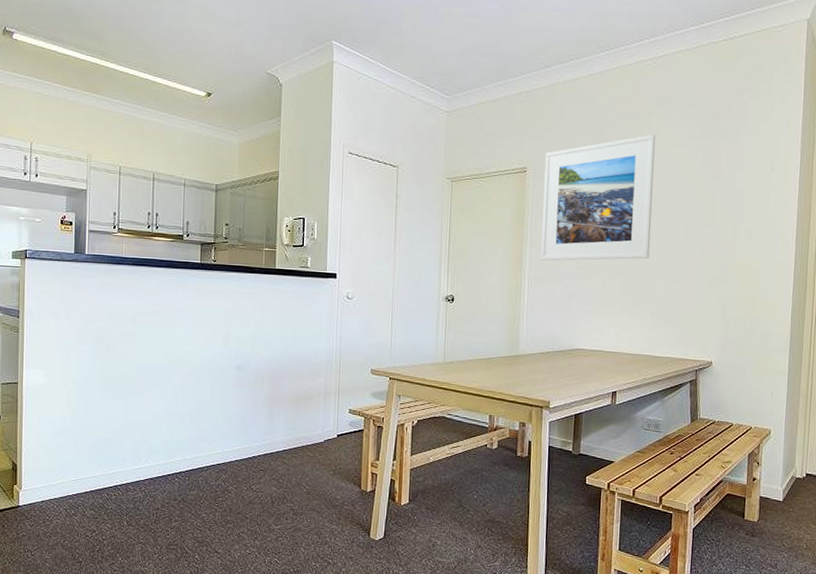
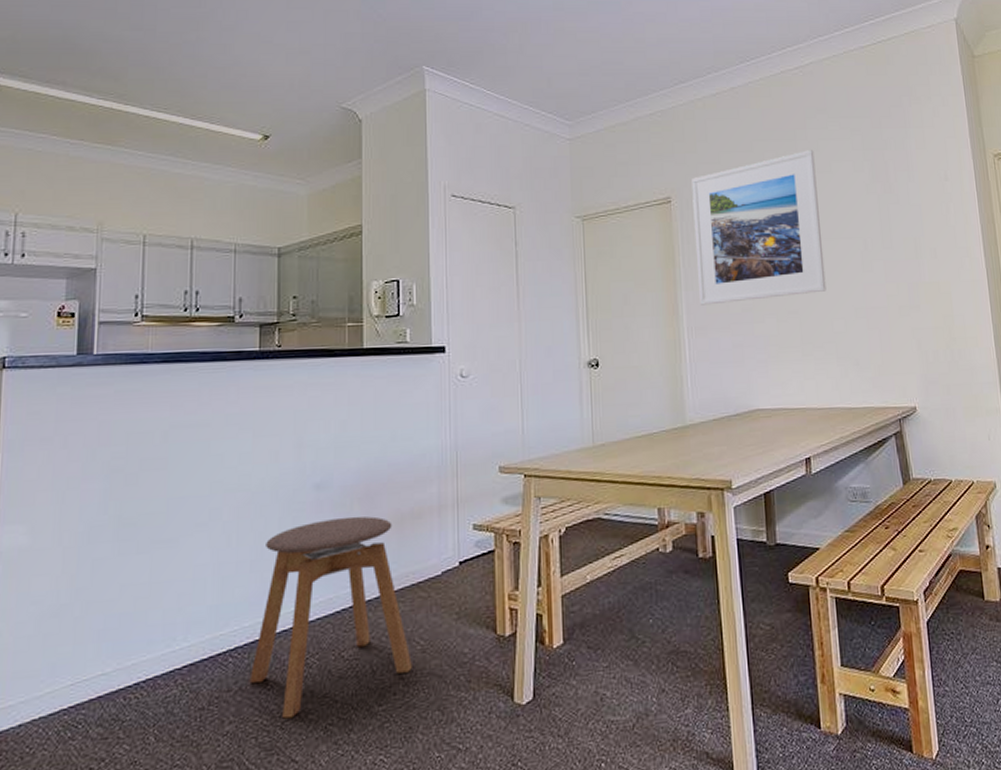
stool: none [189,392,300,524] -> present [249,516,412,719]

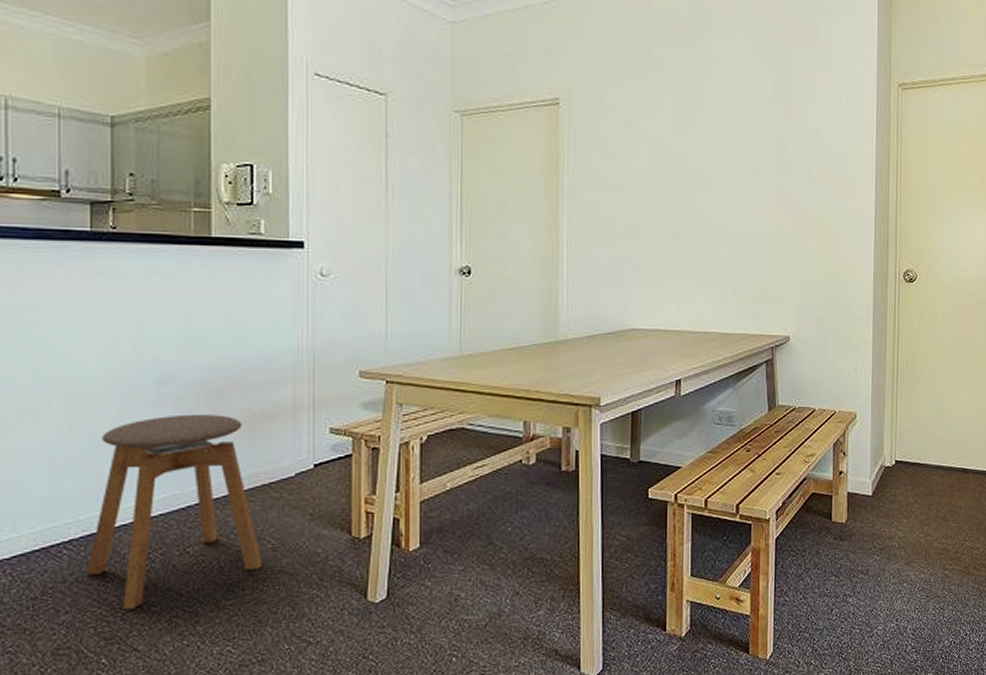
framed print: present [691,150,827,305] -> none [581,60,716,219]

